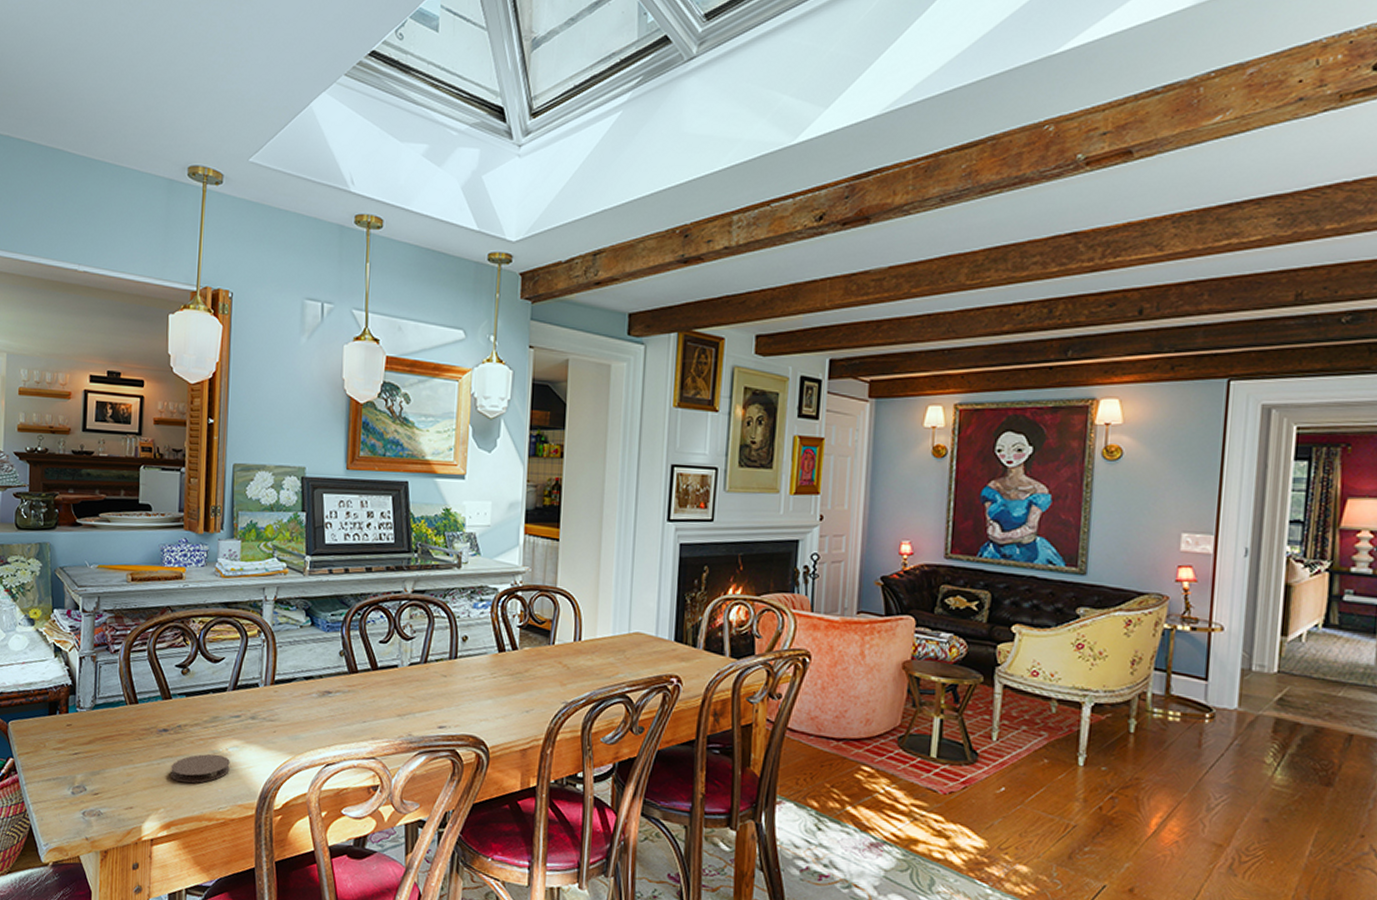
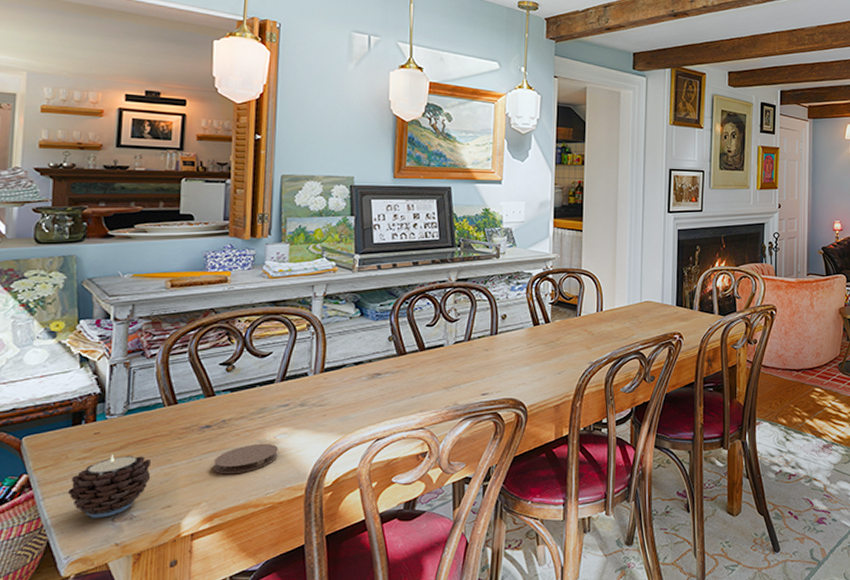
candle: none [46,748,116,811] -> present [68,454,152,518]

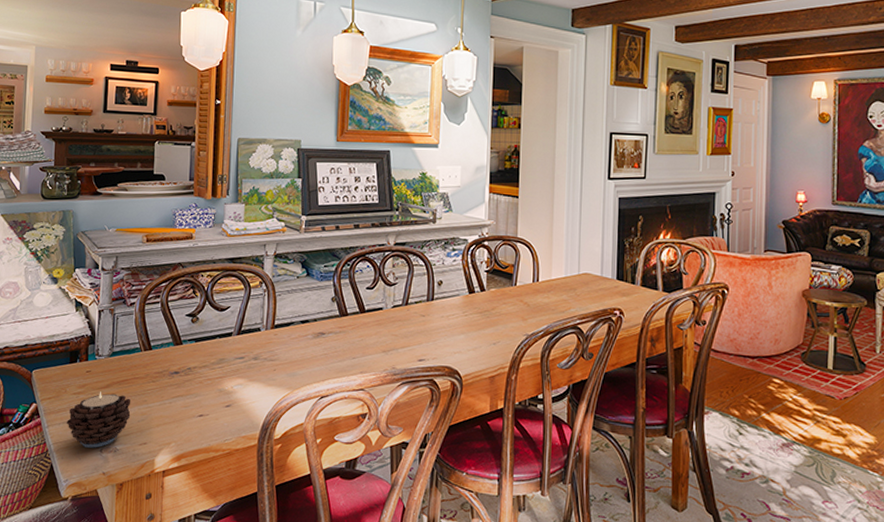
coaster: present [213,443,278,475] -> none [181,392,235,419]

